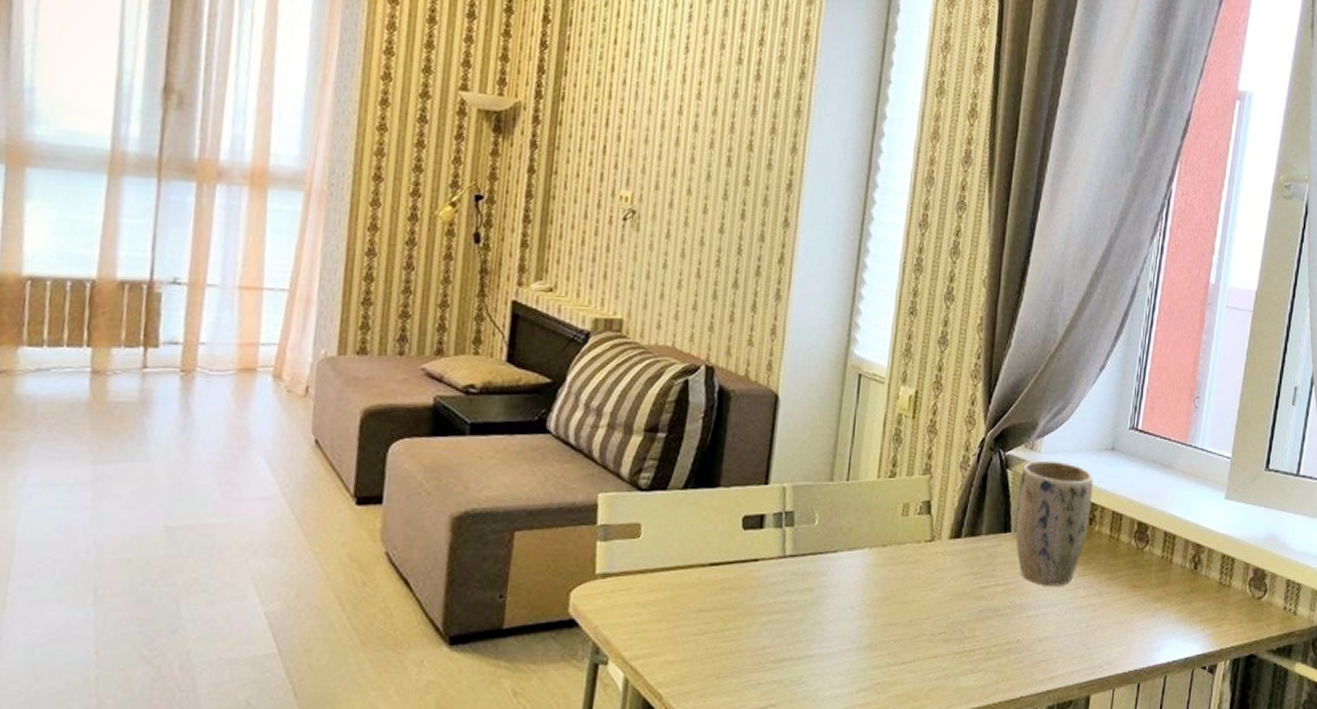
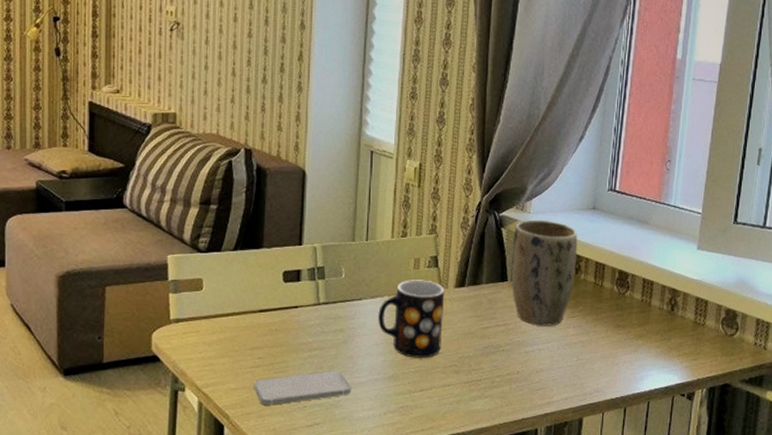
smartphone: none [696,639,818,683] -> present [254,370,351,406]
mug: none [855,529,938,623] -> present [378,280,445,358]

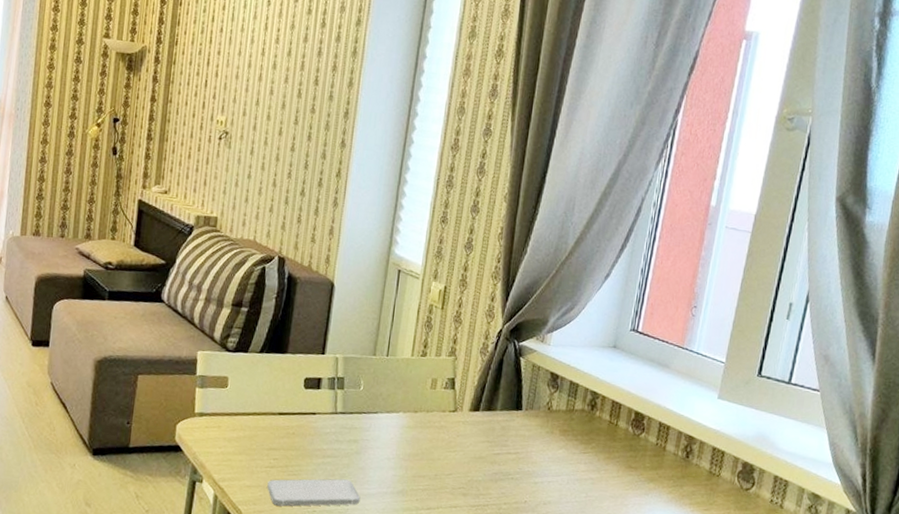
mug: present [378,280,445,358] -> none [391,399,460,478]
plant pot: present [511,219,578,326] -> none [526,351,596,460]

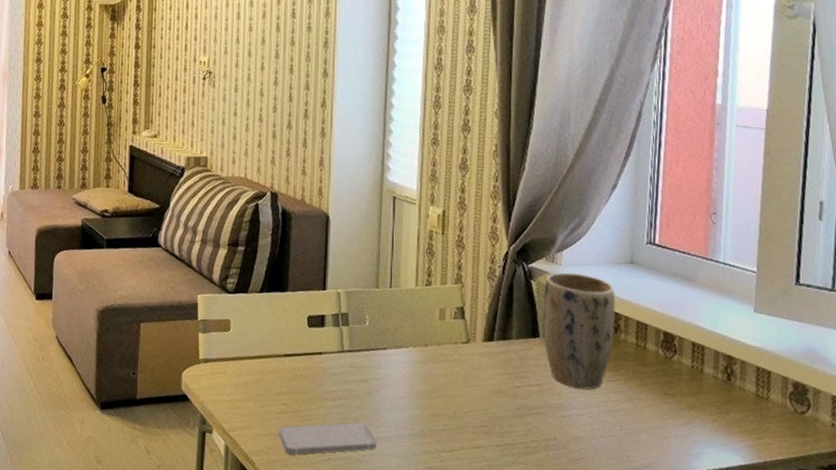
plant pot: none [526,351,596,460] -> present [543,272,616,389]

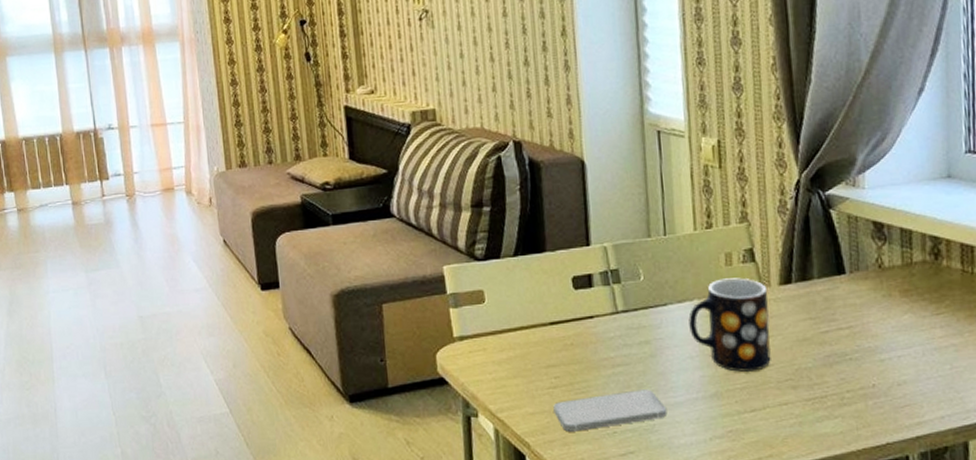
mug: none [403,331,473,416] -> present [688,278,771,372]
plant pot: present [543,272,616,389] -> none [846,195,935,327]

